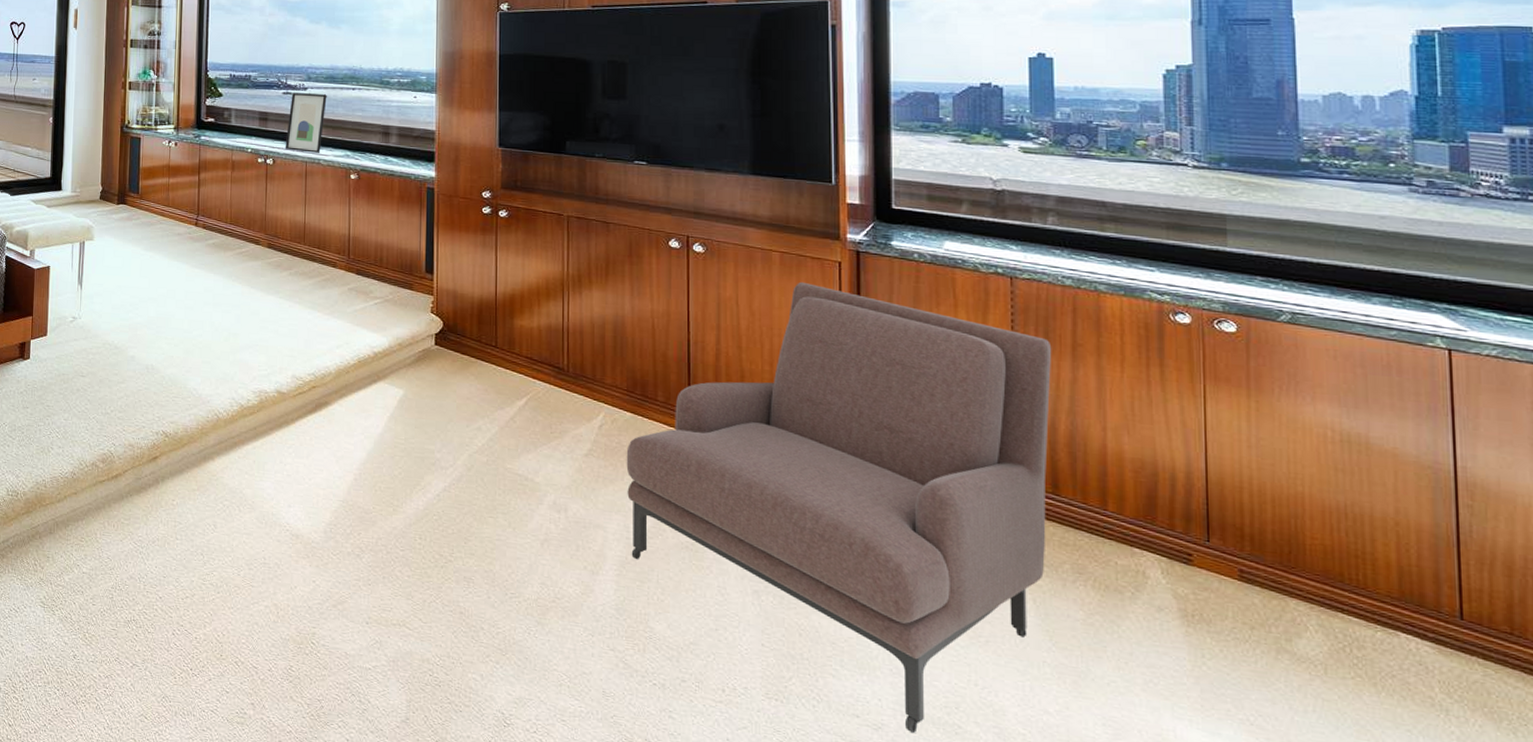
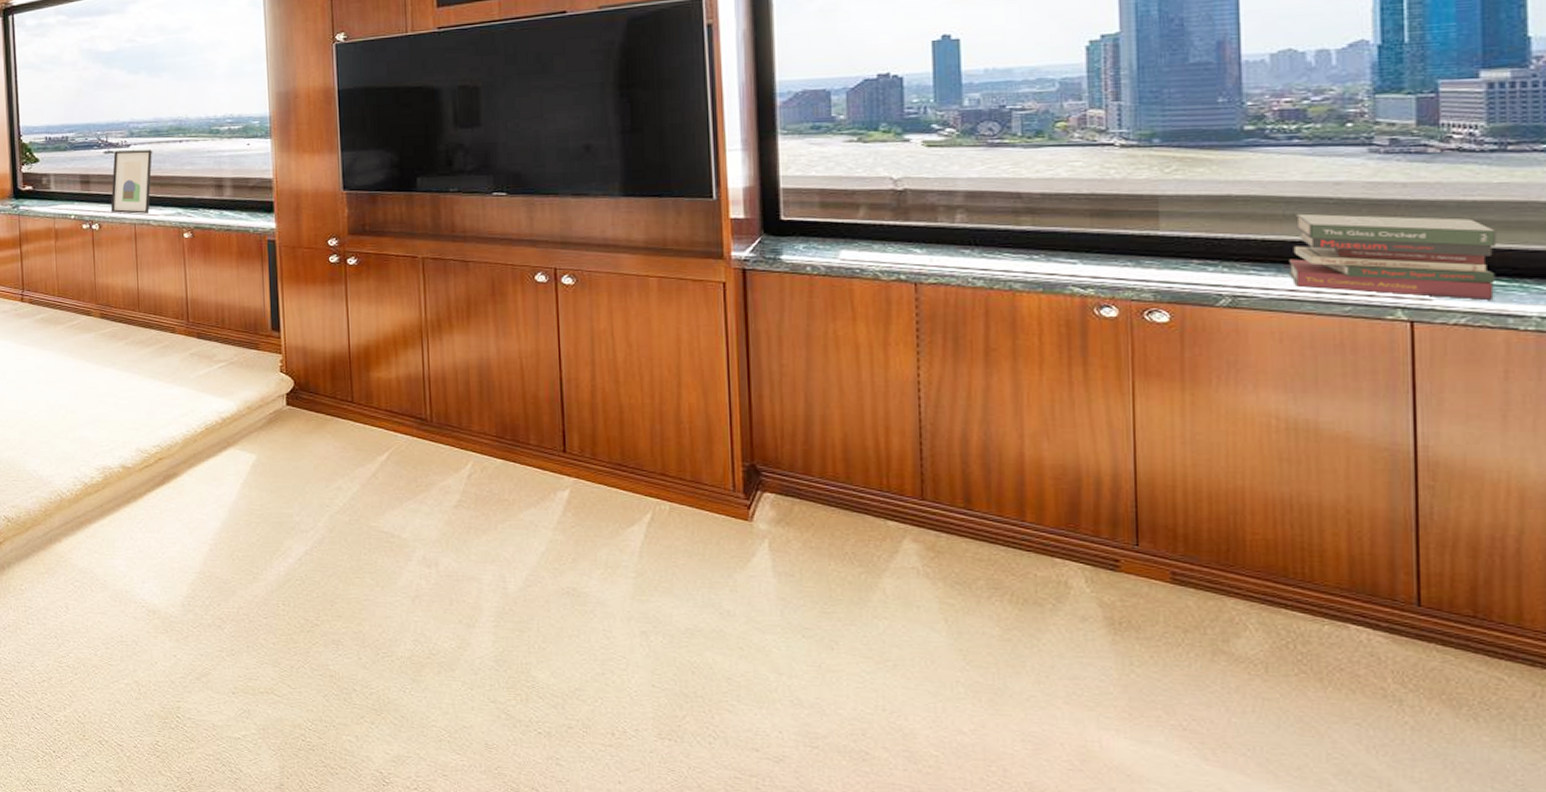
armchair: present [626,281,1052,734] -> none [498,307,963,764]
books: none [1340,241,1522,335] -> present [1288,213,1497,300]

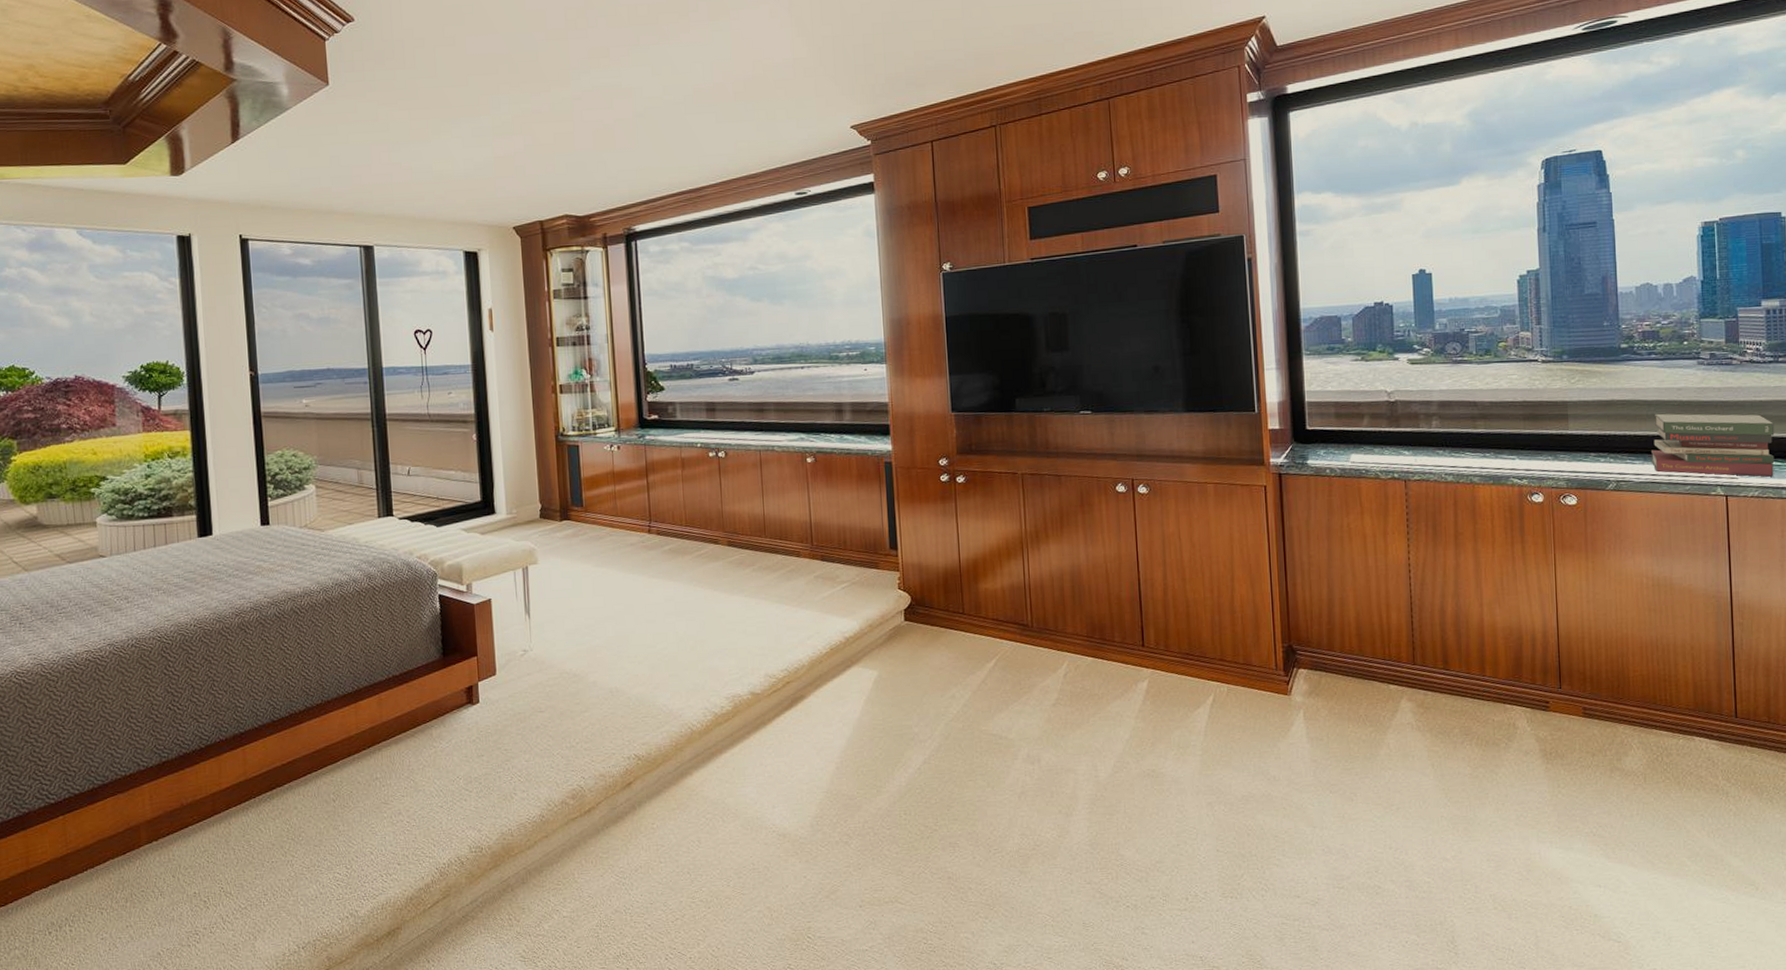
picture frame: present [110,149,153,215] -> none [736,376,777,441]

